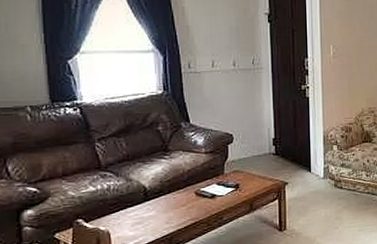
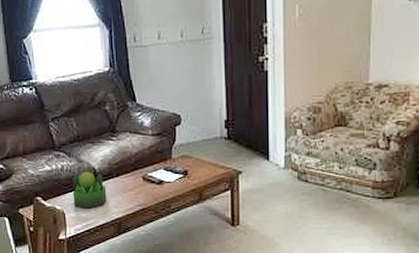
plant: none [120,190,158,227] -> present [72,171,107,209]

